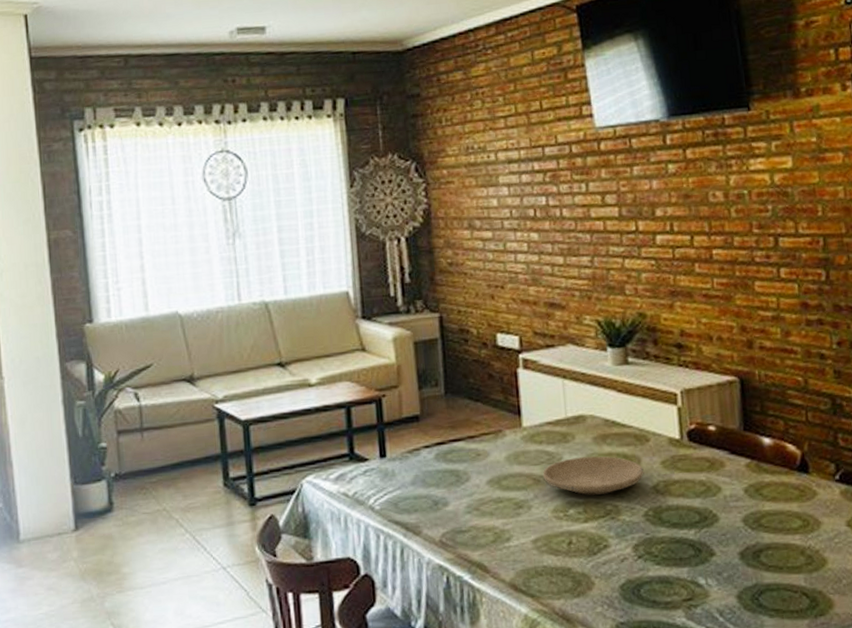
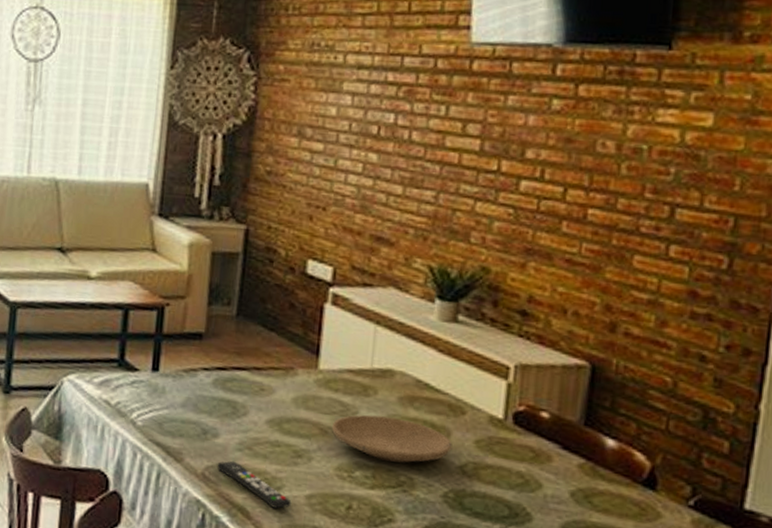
remote control: none [451,523,521,558] -> present [217,461,292,509]

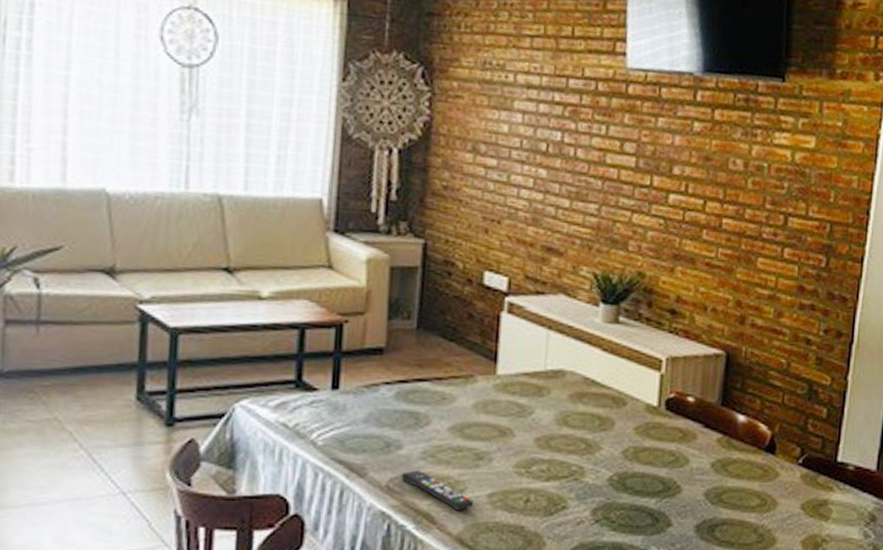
plate: present [331,414,453,463] -> none [509,413,616,454]

